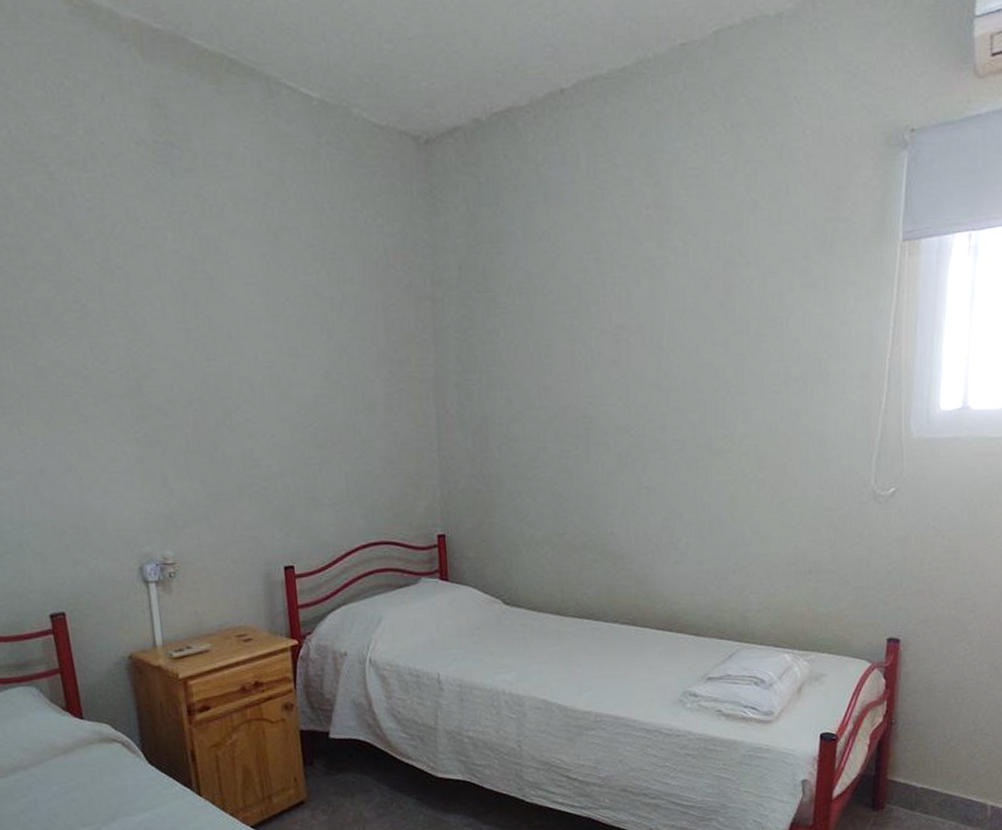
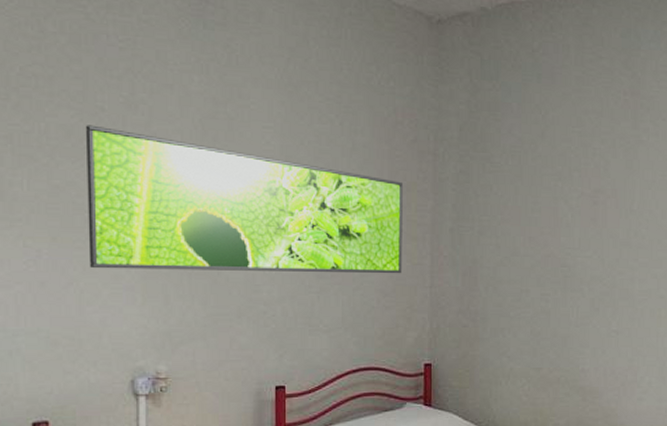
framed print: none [64,297,407,453] -> present [86,125,402,274]

